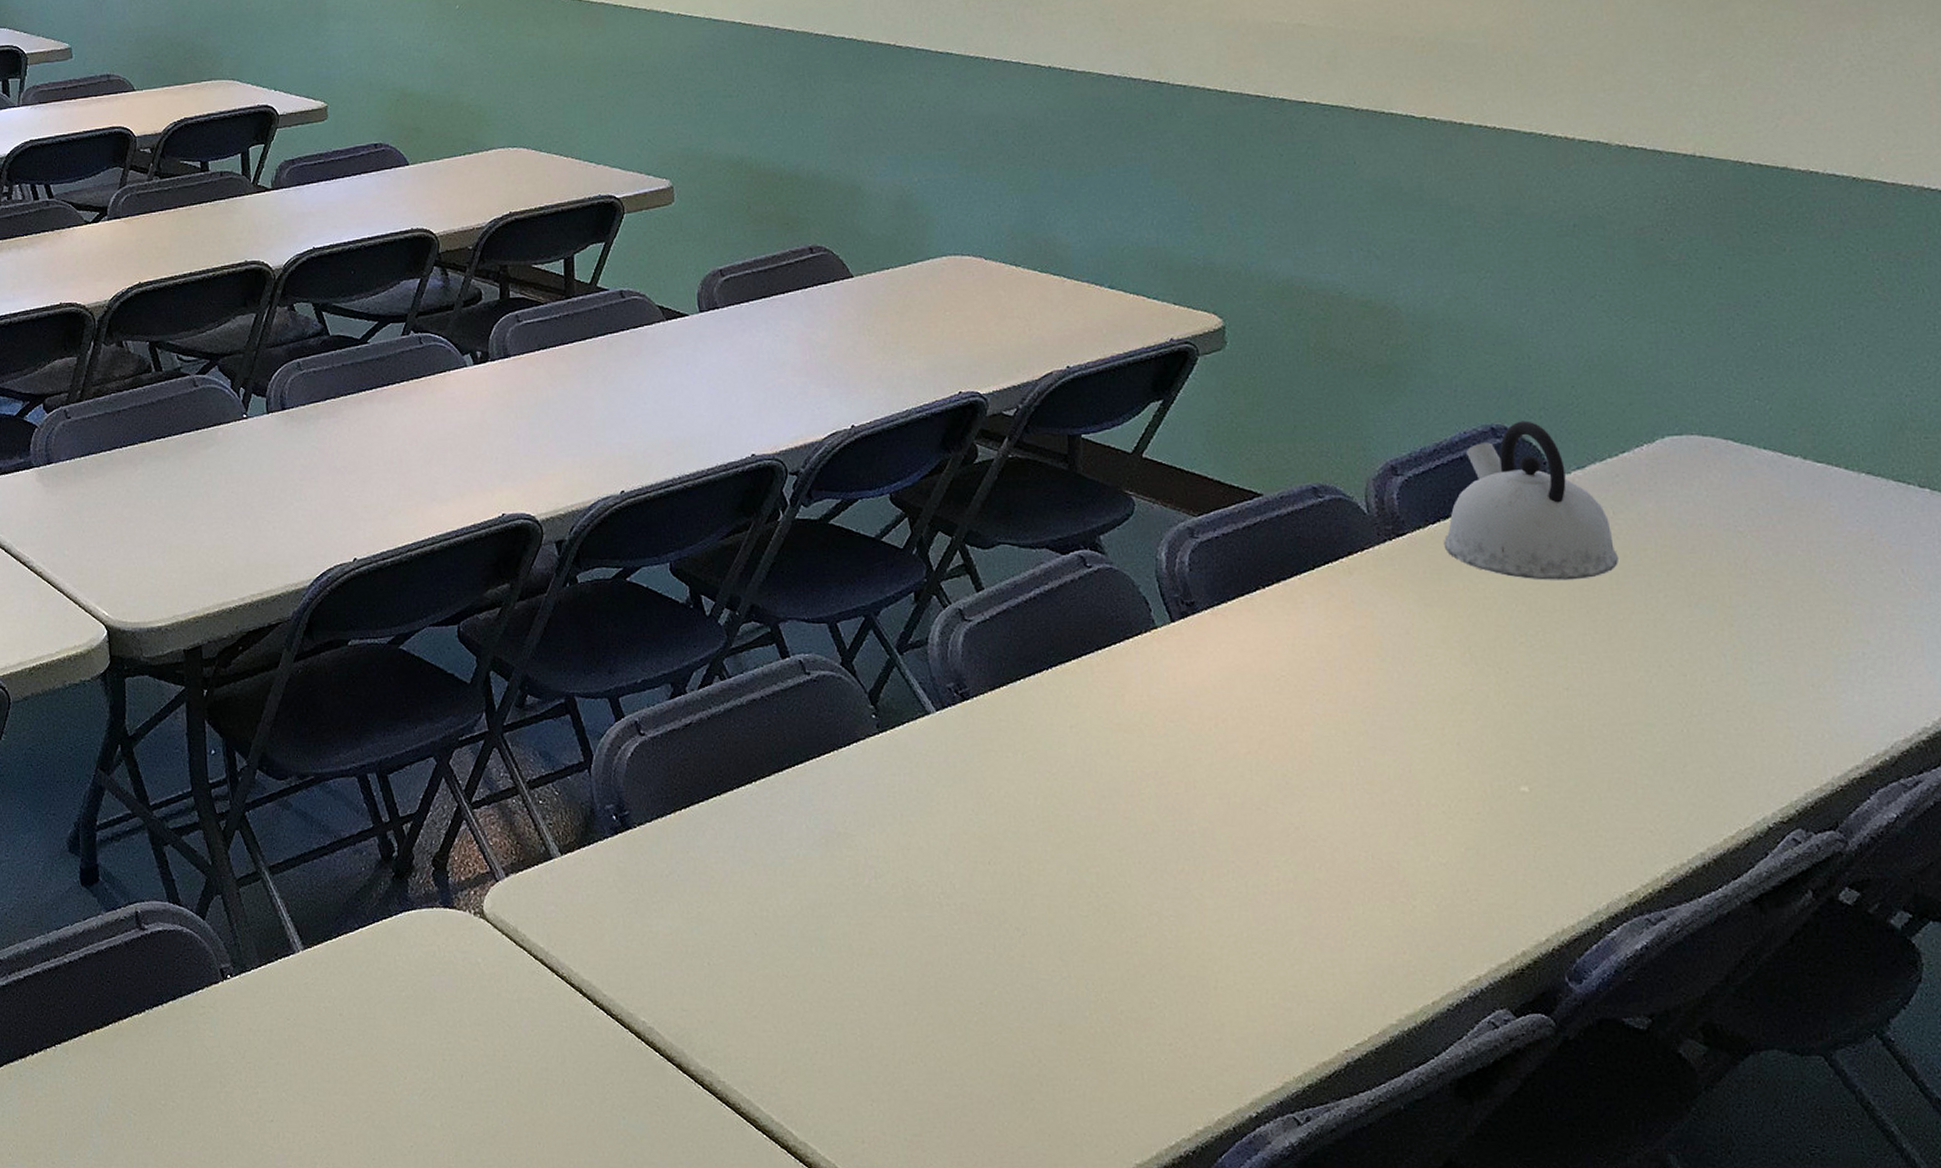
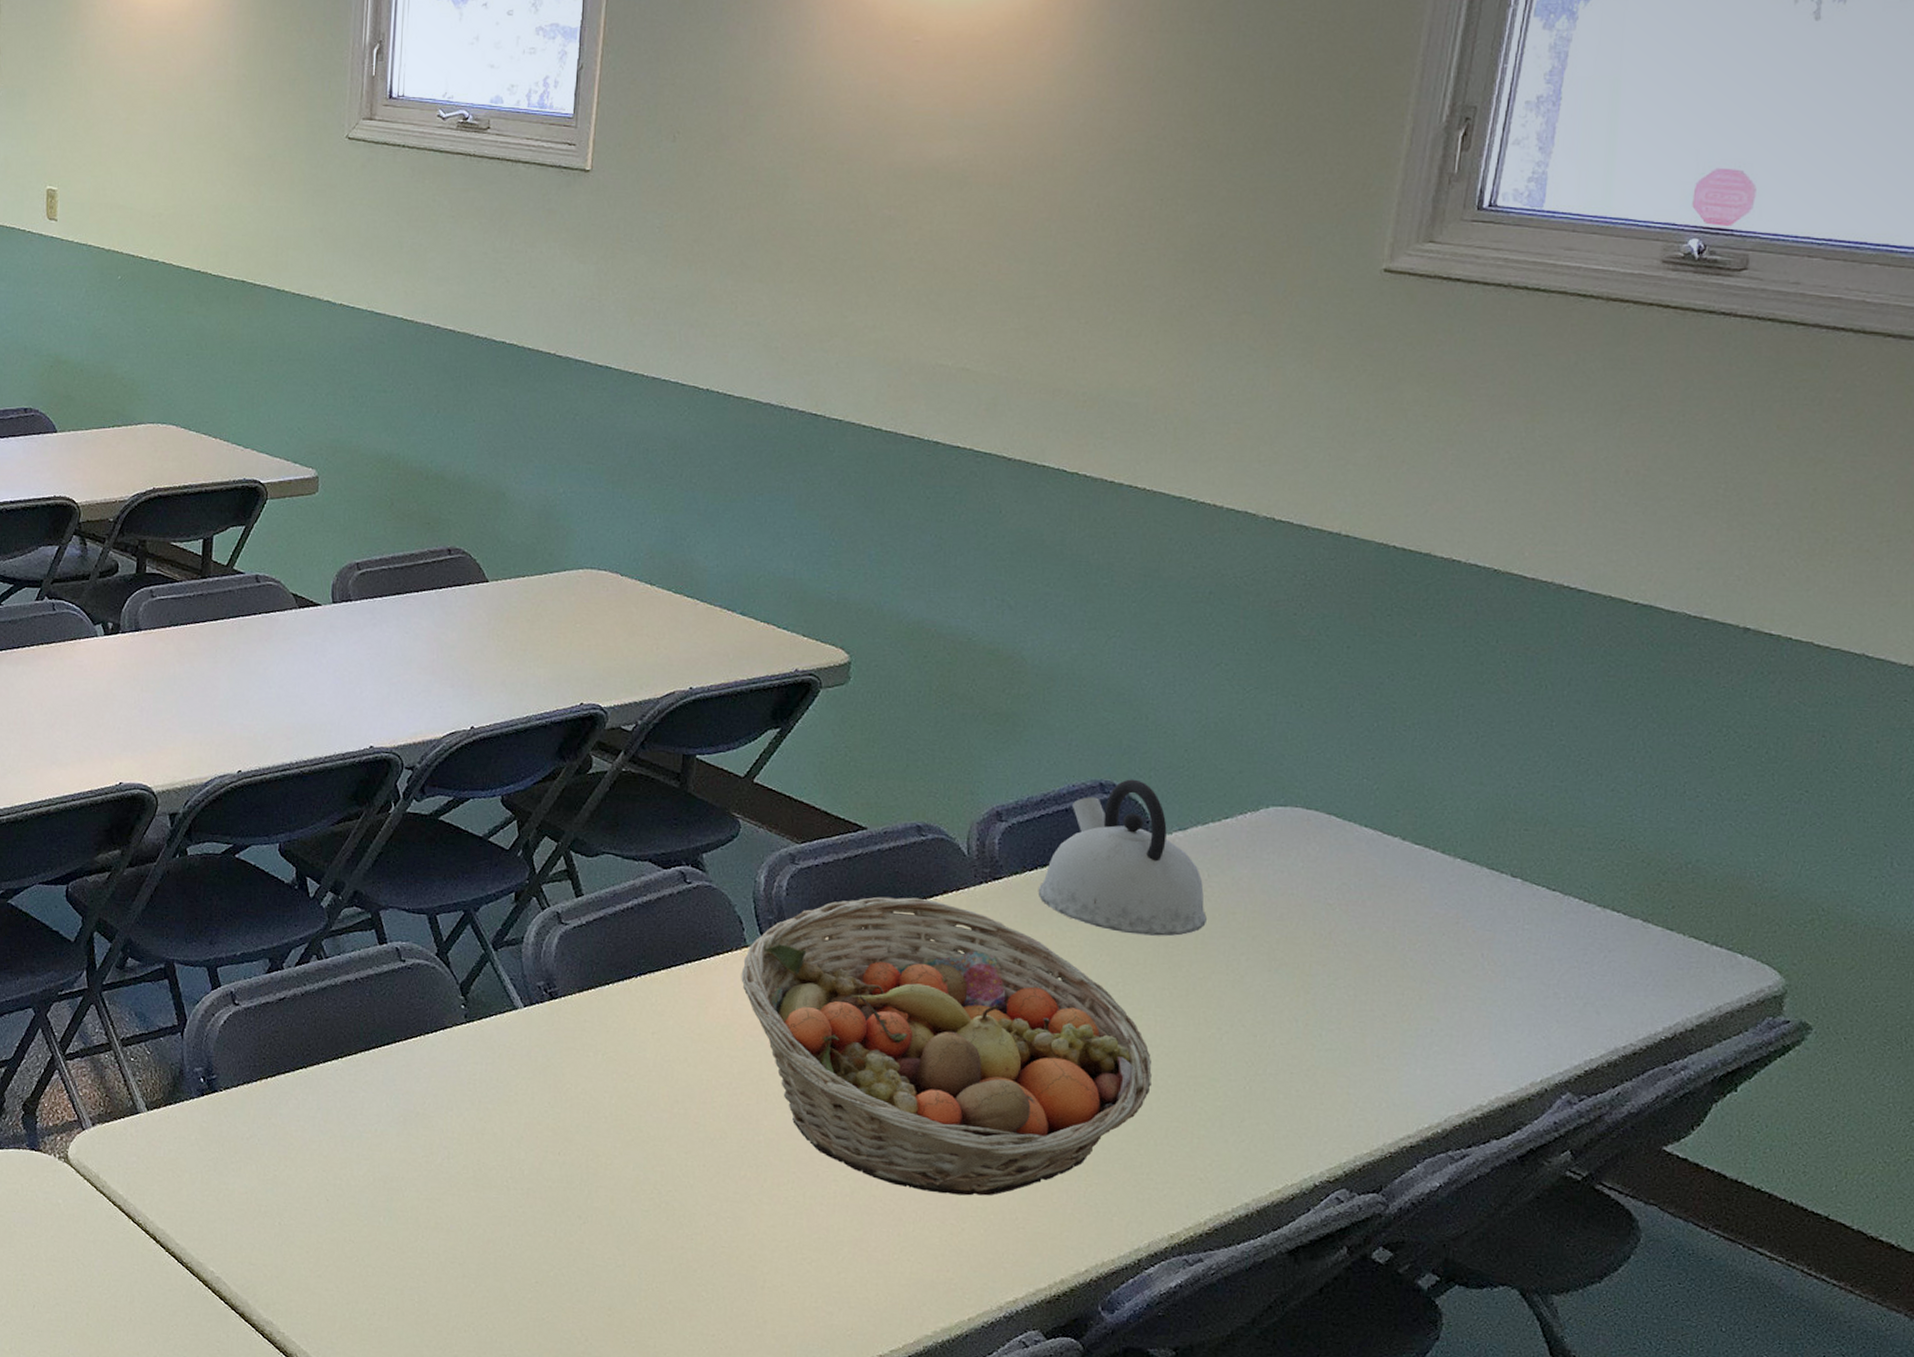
fruit basket: none [1153,562,1586,871] -> present [741,896,1152,1196]

